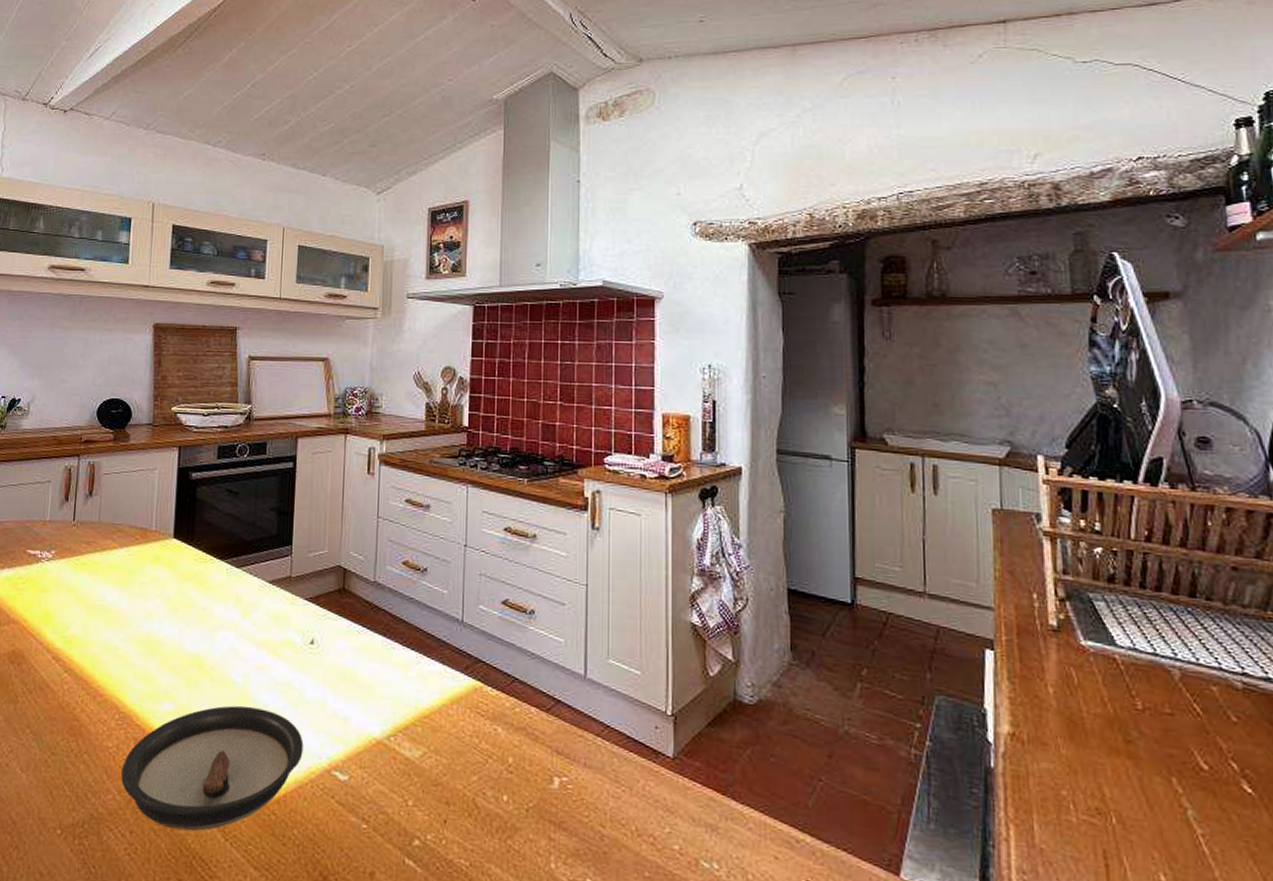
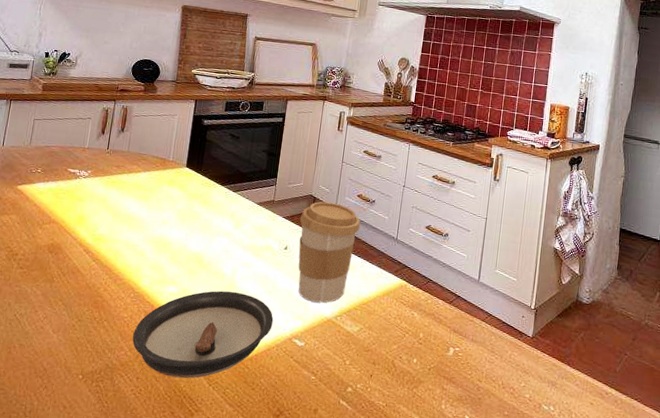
coffee cup: none [327,574,410,718] -> present [298,201,360,303]

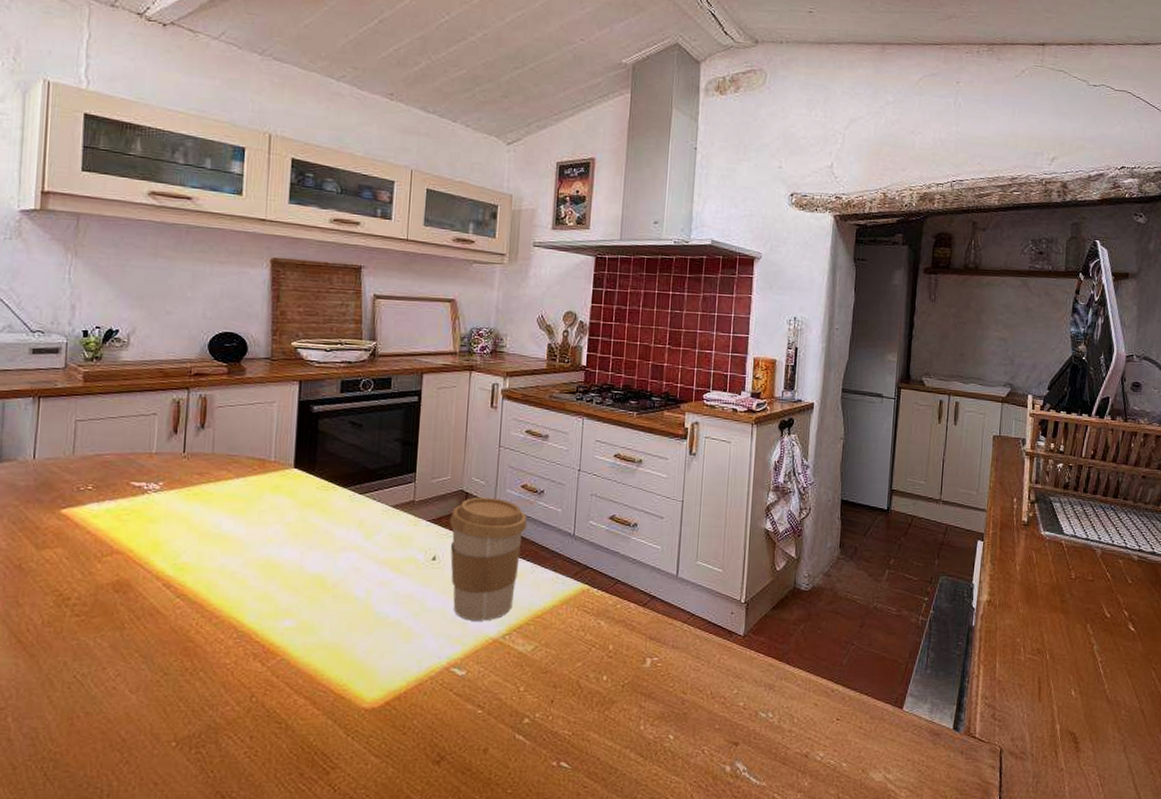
saucer: present [132,290,274,379] -> none [240,618,424,731]

